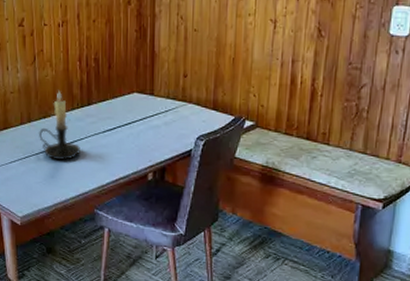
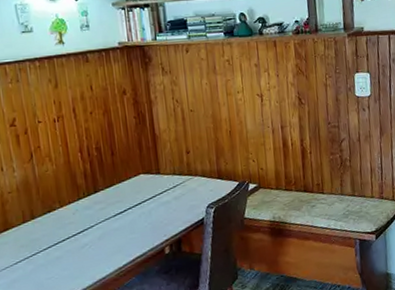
candle holder: present [39,91,80,160] -> none [45,183,92,252]

